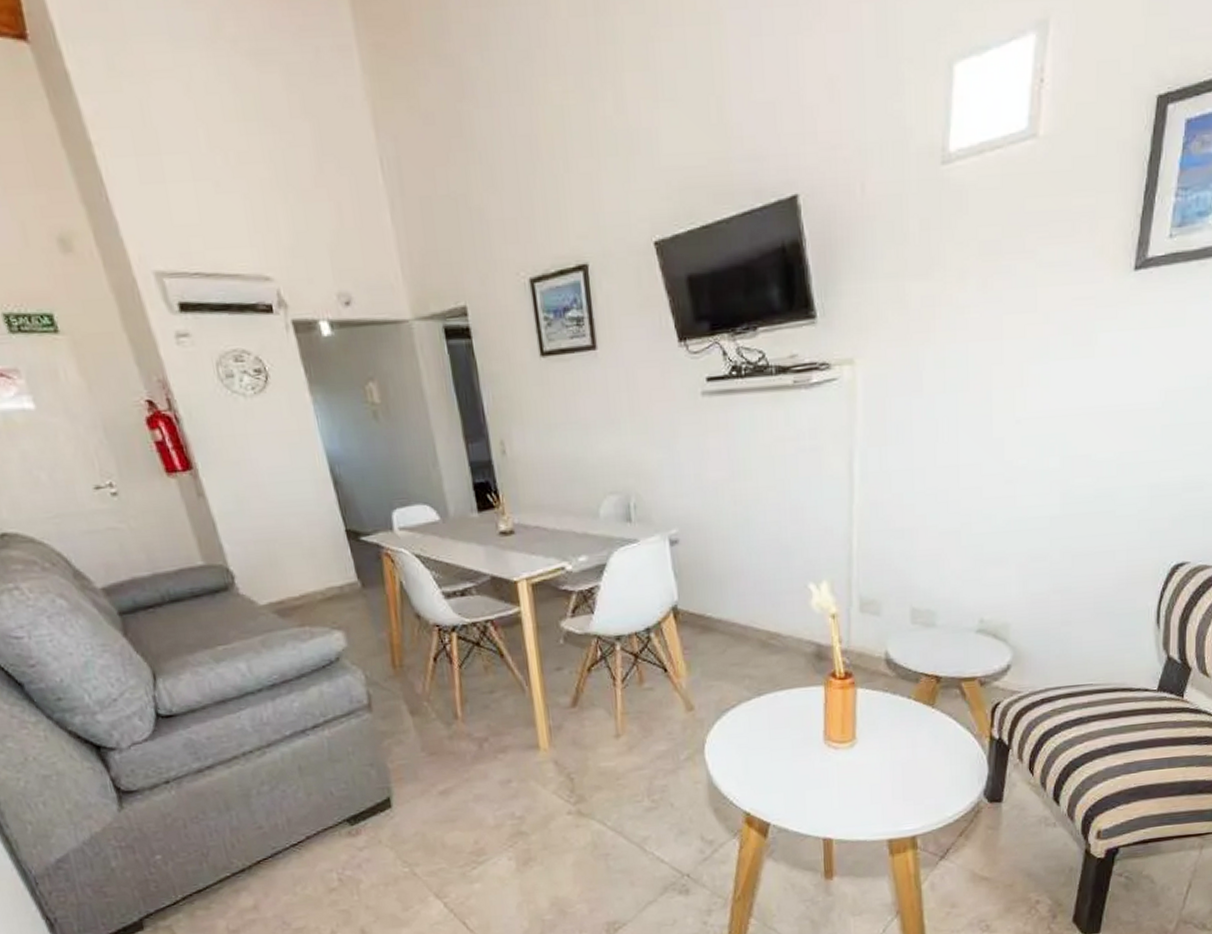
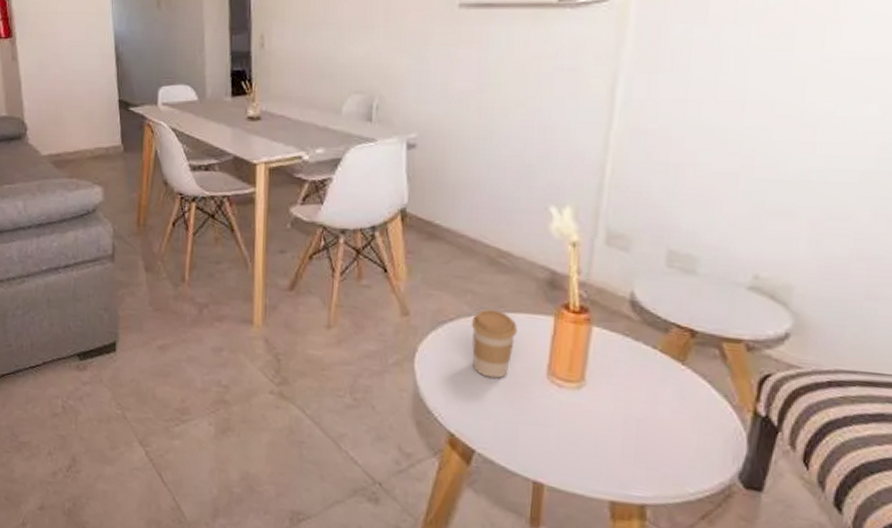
coffee cup: none [752,689,794,754] -> present [471,308,517,379]

